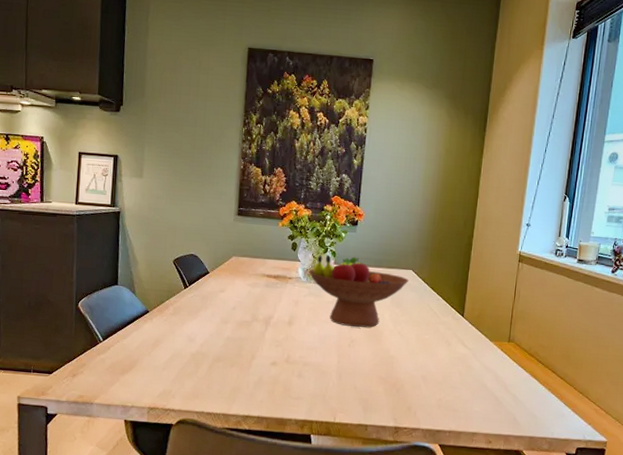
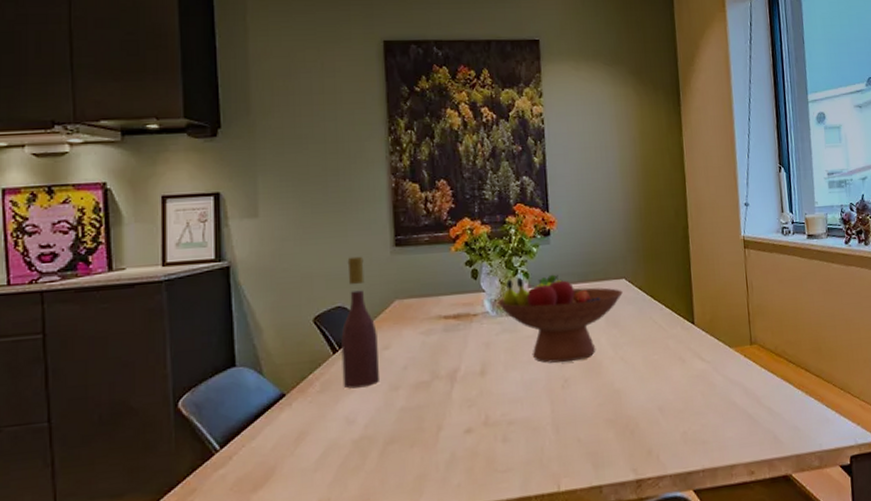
wine bottle: none [189,218,217,317] -> present [341,256,379,389]

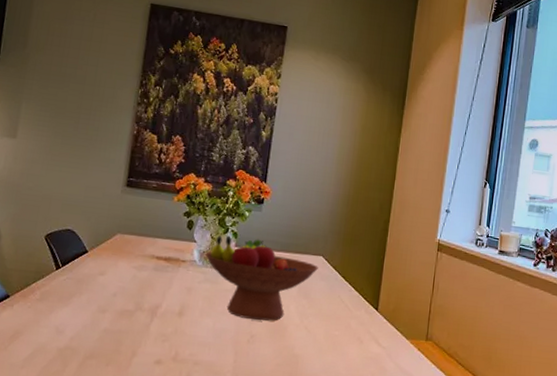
wine bottle: present [341,256,379,389] -> none [59,188,98,305]

